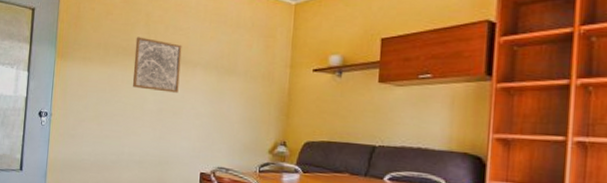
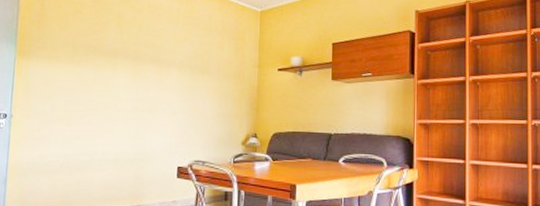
wall art: present [133,37,182,93] -> none [105,36,156,91]

